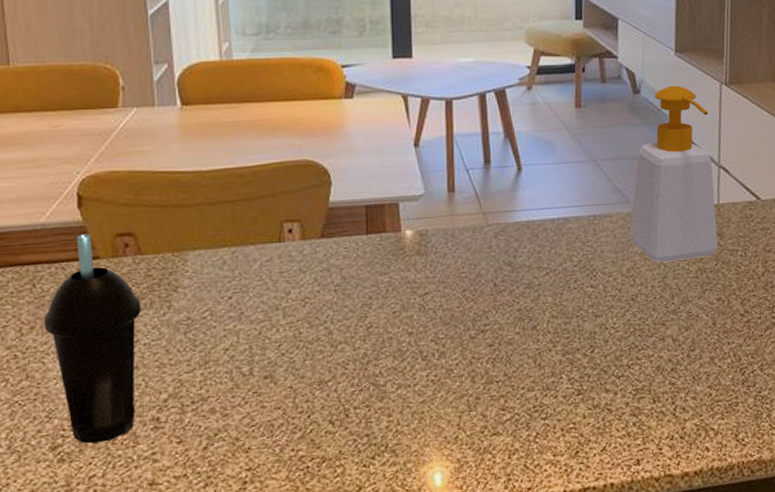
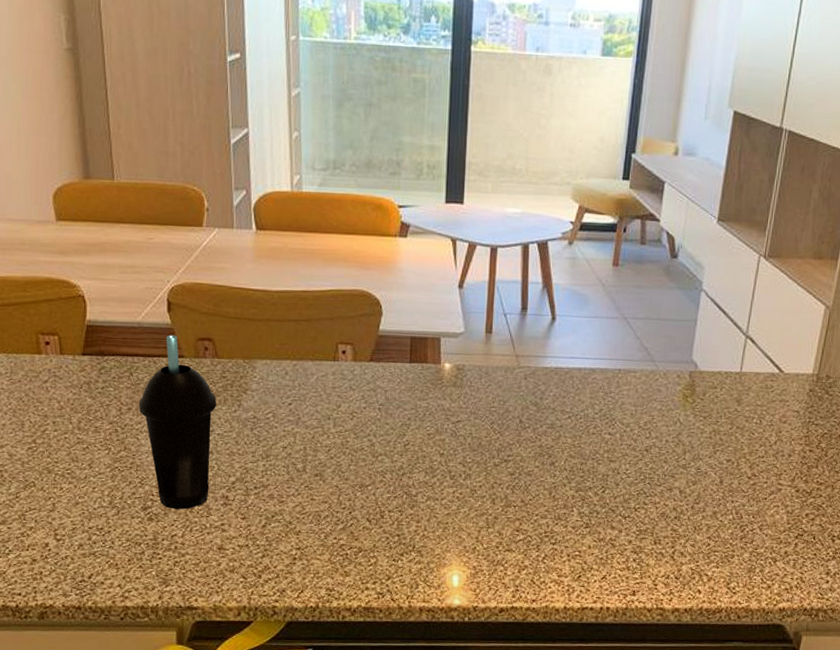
soap bottle: present [630,85,718,263] -> none [650,253,743,421]

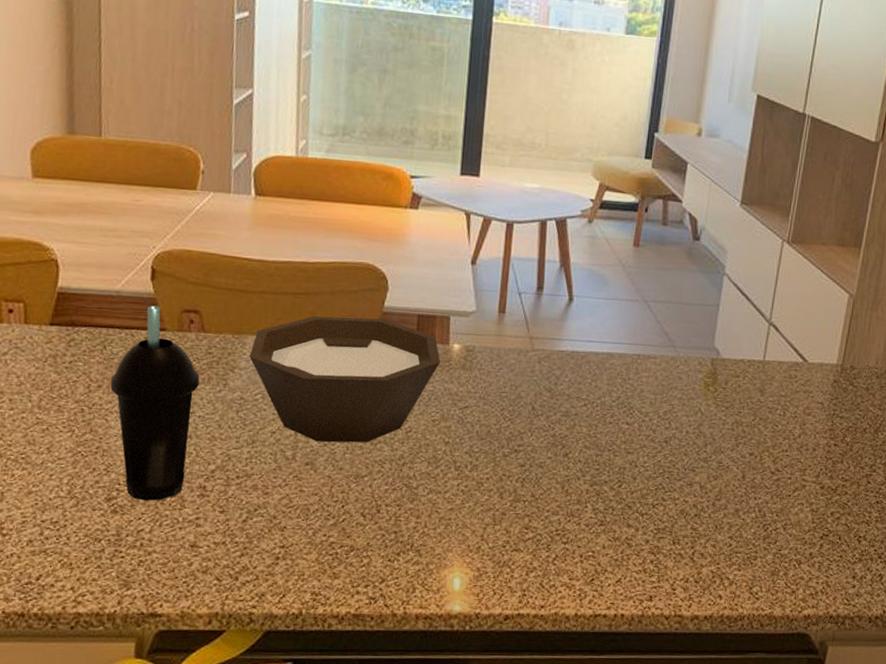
bowl: none [259,340,434,456] -> present [249,315,441,443]

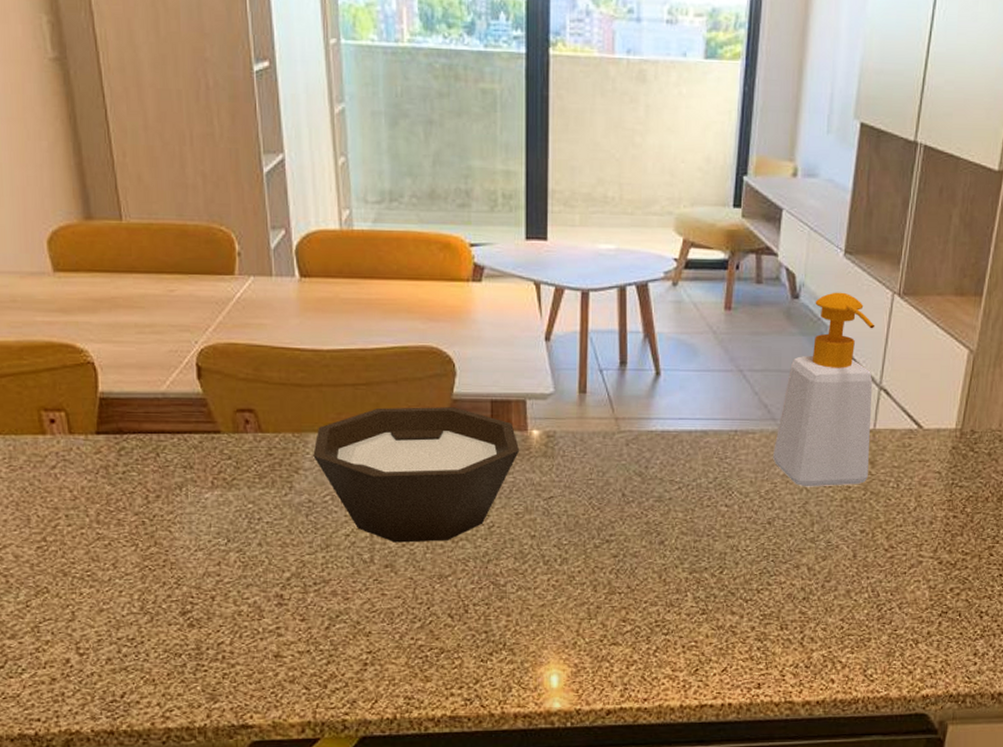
cup: present [110,305,200,501] -> none [169,406,263,613]
soap bottle: none [671,236,767,411] -> present [772,292,875,487]

